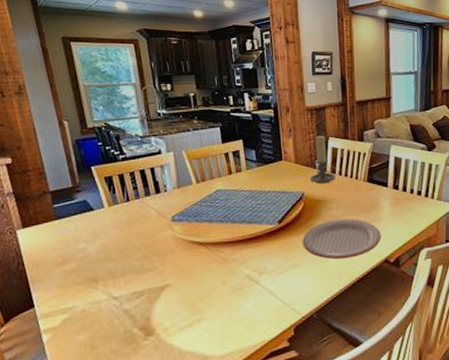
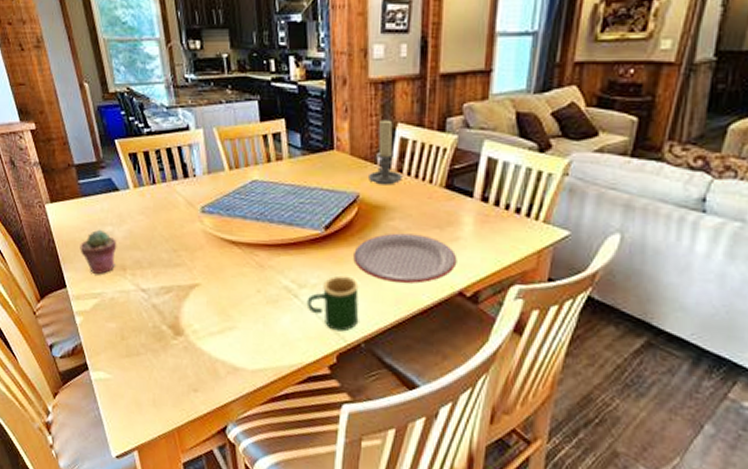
potted succulent: none [51,247,90,291] -> present [80,229,117,275]
mug: none [266,259,310,307] -> present [306,275,359,332]

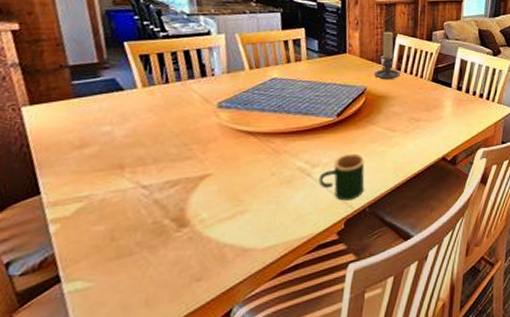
potted succulent: present [80,229,117,275] -> none [65,129,116,177]
plate: present [353,233,457,284] -> none [361,116,441,156]

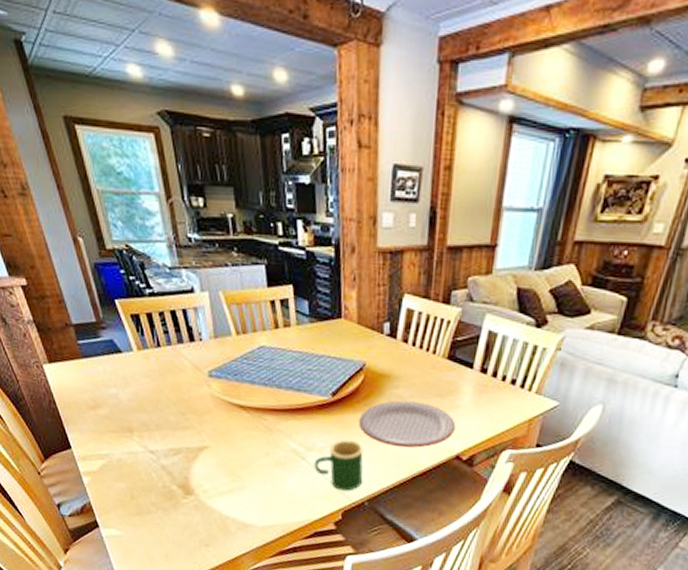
plate: none [361,116,441,156] -> present [359,400,456,448]
candle holder: present [374,31,401,80] -> none [375,290,408,355]

